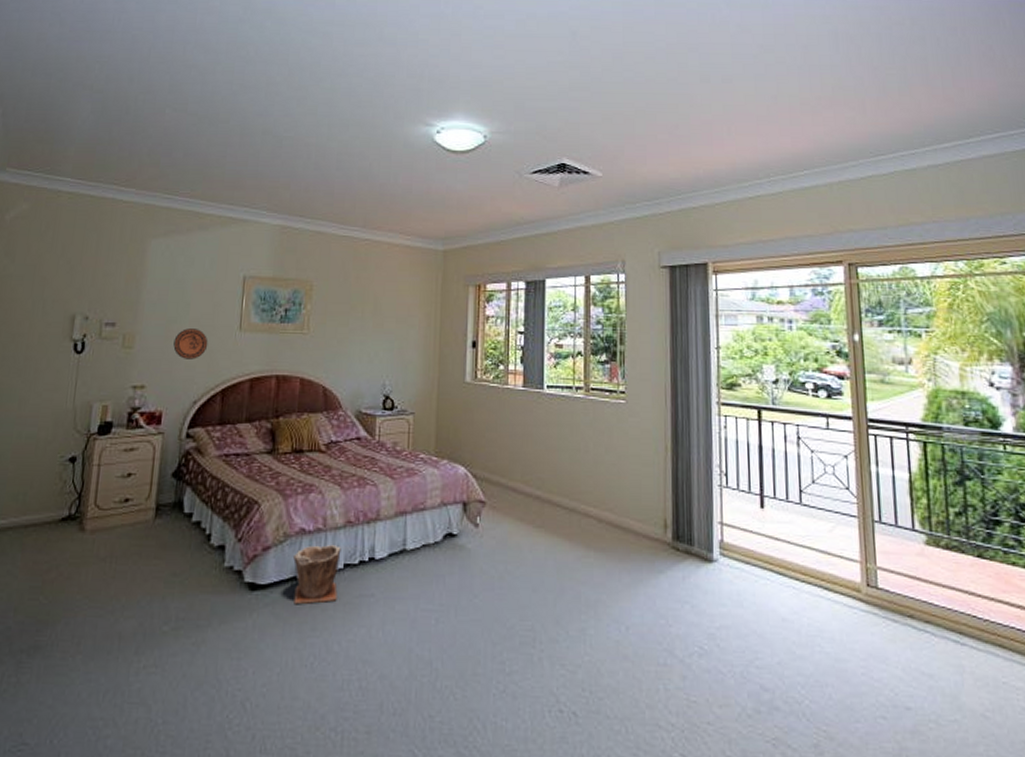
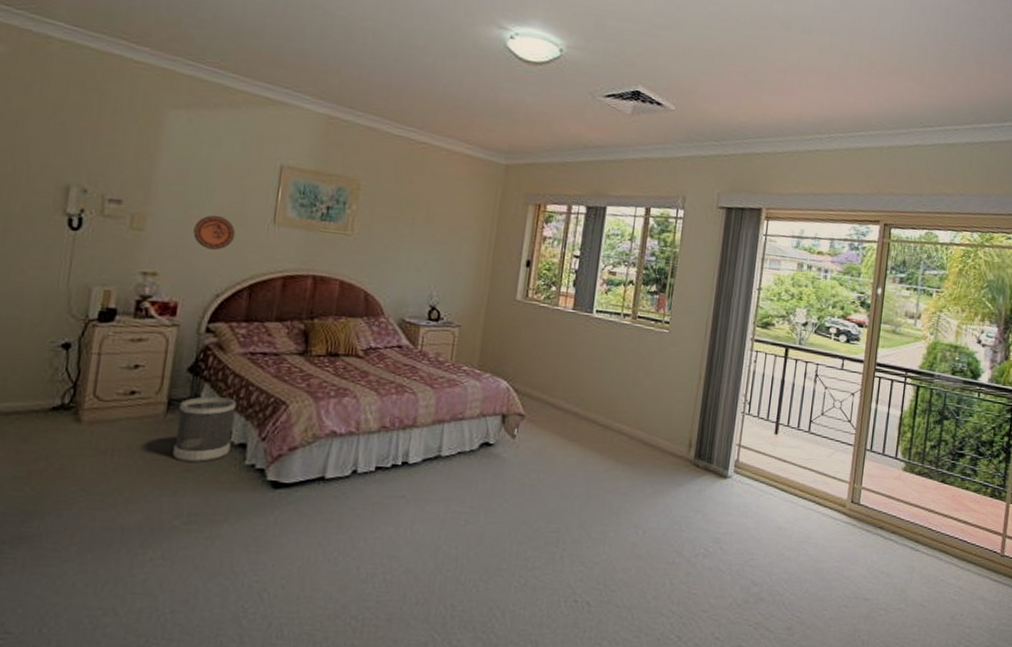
wastebasket: none [161,500,215,566] -> present [172,396,237,462]
plant pot: present [293,545,341,605] -> none [320,448,374,504]

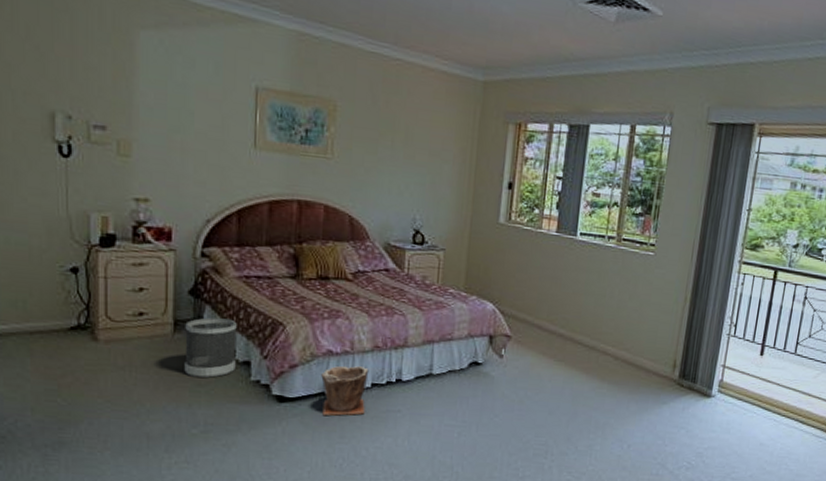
decorative plate: present [193,215,236,250] -> none [178,140,219,175]
plant pot: none [320,448,374,504] -> present [321,366,369,416]

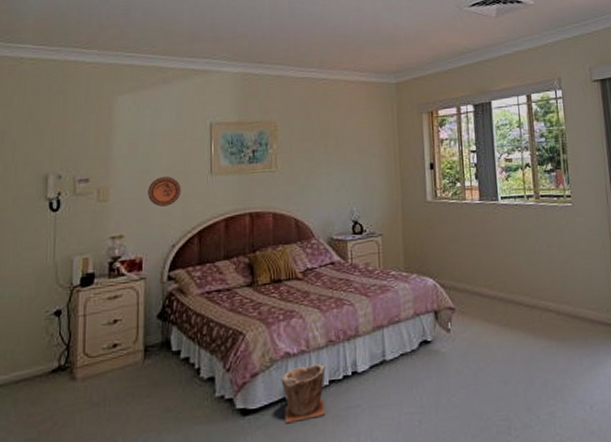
decorative plate: none [178,140,219,175] -> present [148,177,181,207]
wastebasket: present [184,317,237,378] -> none [154,336,201,402]

